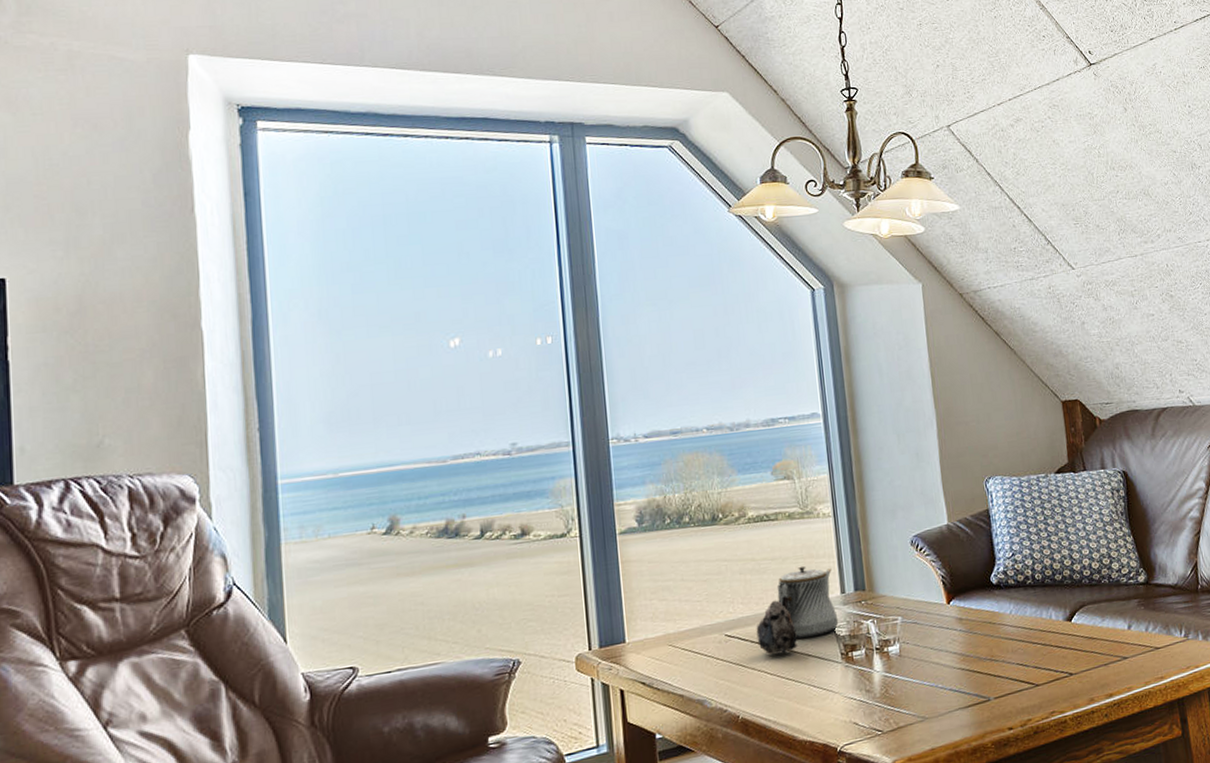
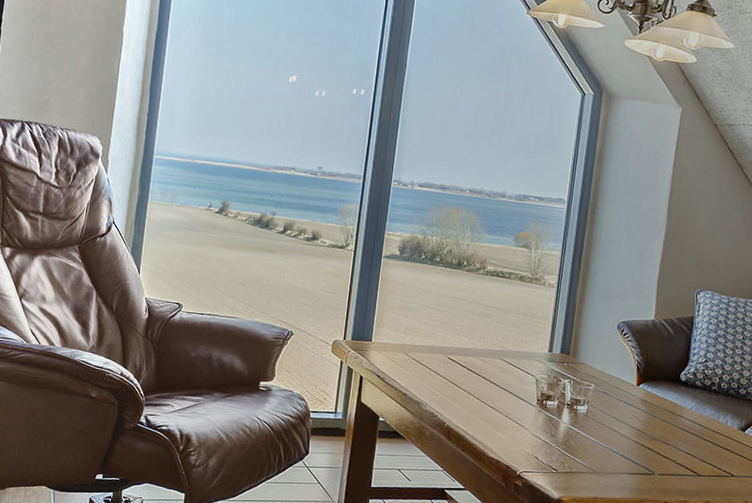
decorative skull: present [756,600,798,655] -> none [472,342,506,386]
teapot: present [776,566,839,639] -> none [496,320,546,380]

